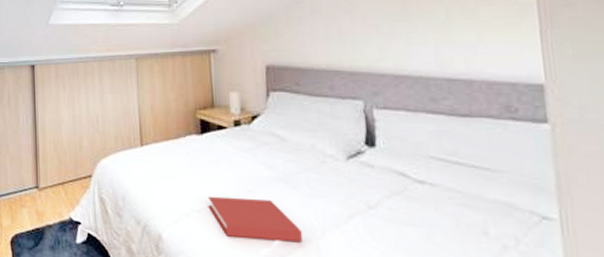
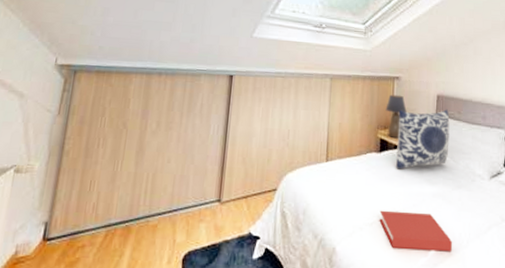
table lamp: none [203,69,229,119] -> present [385,94,407,139]
cushion: none [219,81,288,152] -> present [396,109,450,170]

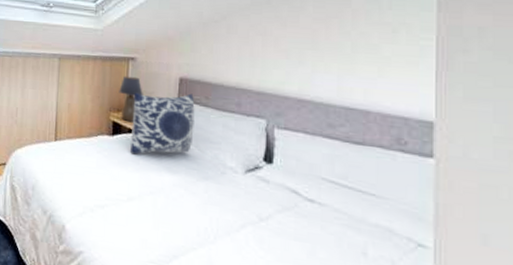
book: present [379,210,453,252] -> none [111,193,197,246]

